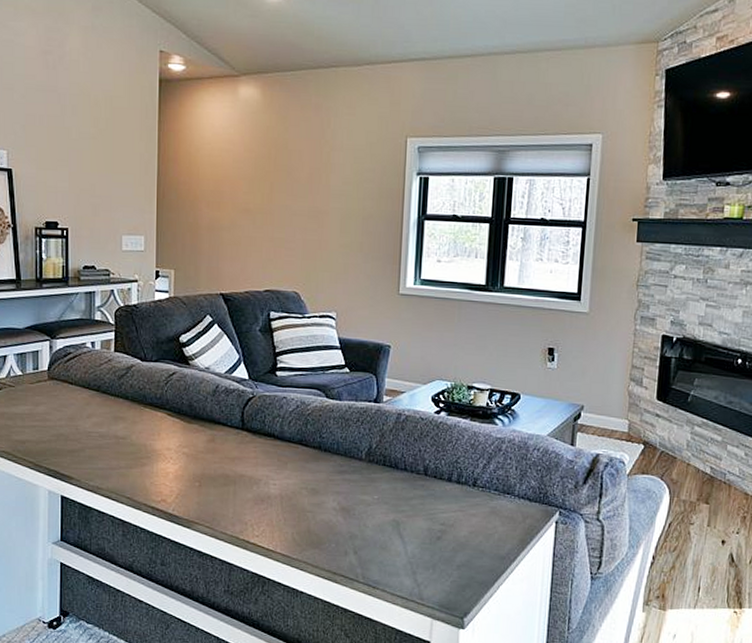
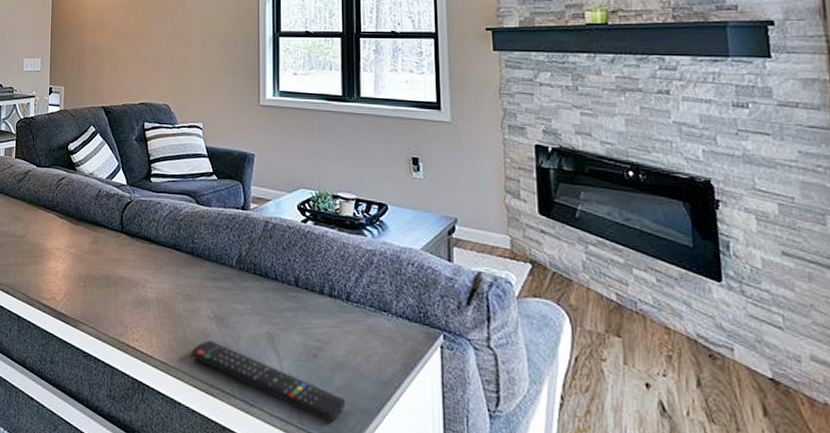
remote control: none [315,531,465,596] -> present [191,340,346,423]

